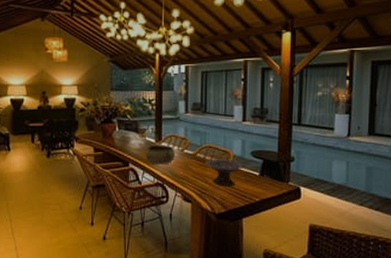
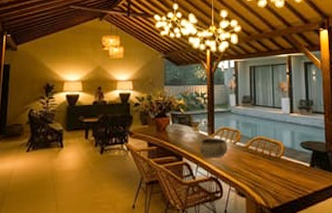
decorative bowl: present [205,159,244,187] -> none [257,151,294,180]

